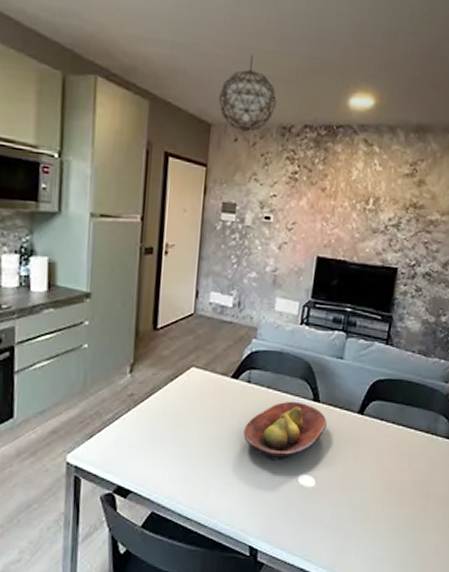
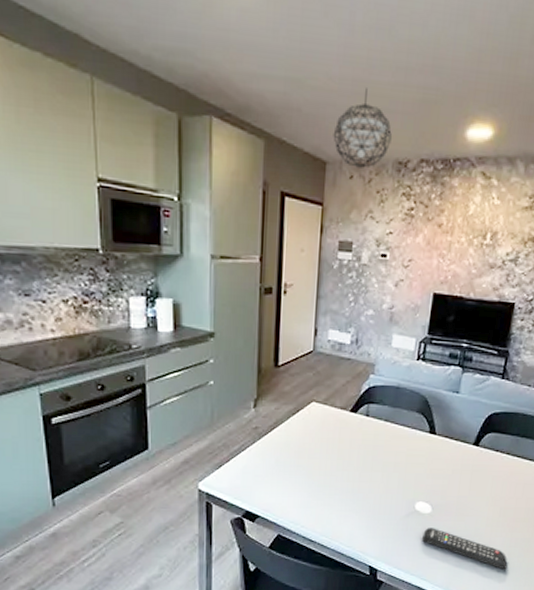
fruit bowl: present [243,401,327,461] -> none [362,433,443,489]
remote control: none [305,503,395,548] -> present [422,528,508,570]

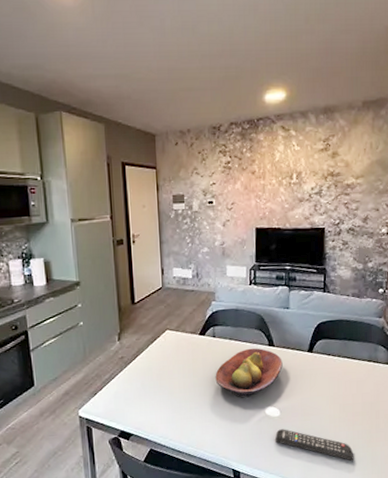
pendant light: present [333,88,392,168] -> none [158,74,205,136]
fruit bowl: none [362,433,443,489] -> present [215,348,283,398]

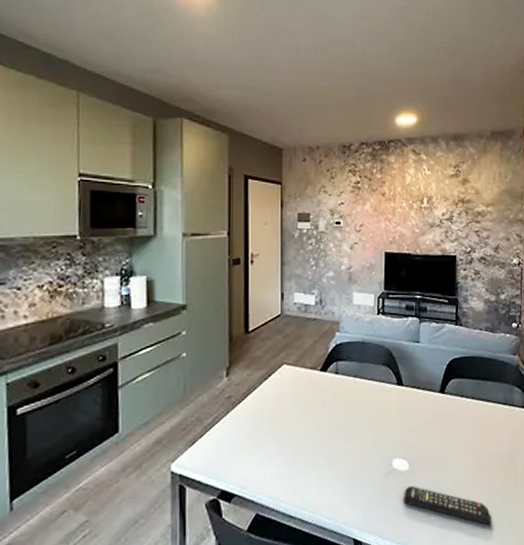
fruit bowl: present [215,348,283,398] -> none [336,387,412,448]

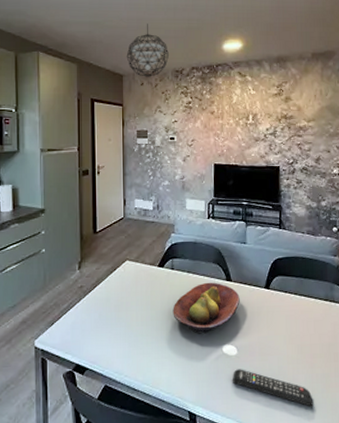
pendant light: none [286,91,335,152] -> present [126,24,169,77]
fruit bowl: none [336,387,412,448] -> present [173,282,240,334]

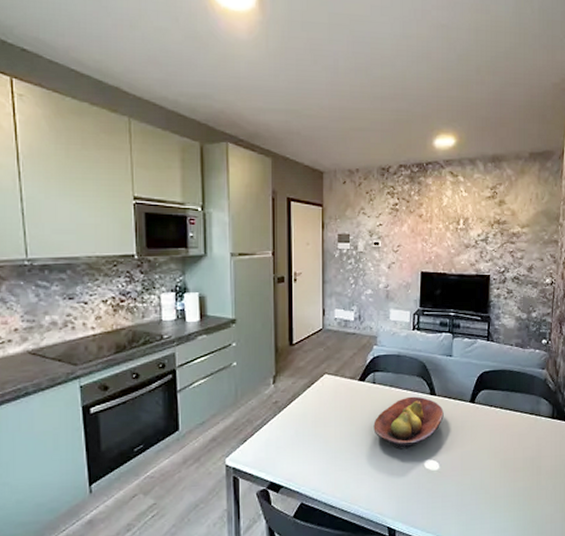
pendant light: present [126,24,169,77] -> none [327,114,374,175]
remote control: present [233,369,314,407] -> none [434,484,514,520]

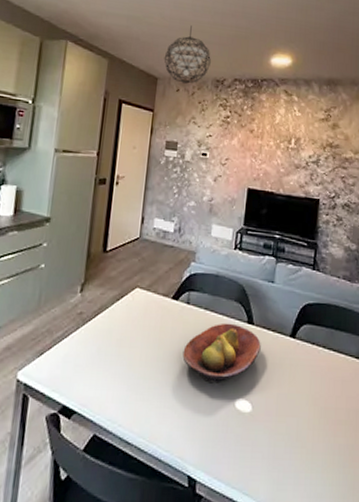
pendant light: none [327,114,374,175] -> present [164,25,211,84]

